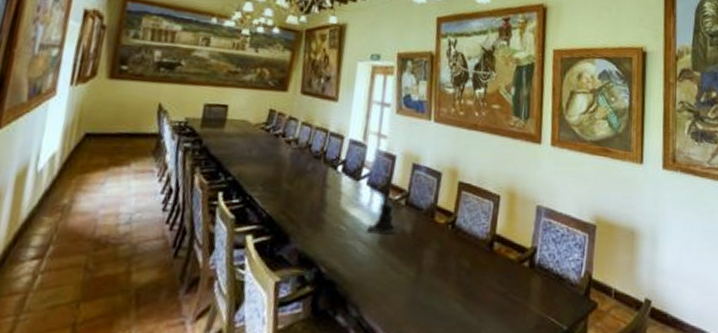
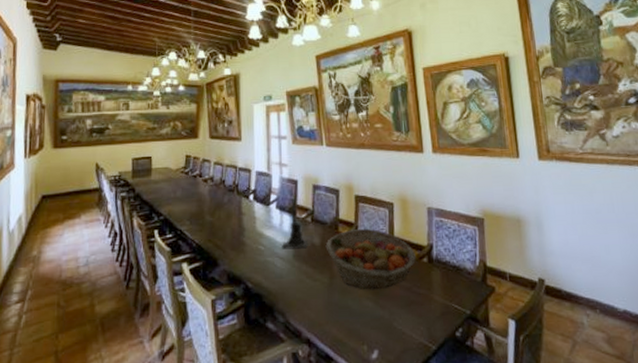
fruit basket: none [417,220,517,292] -> present [325,228,417,290]

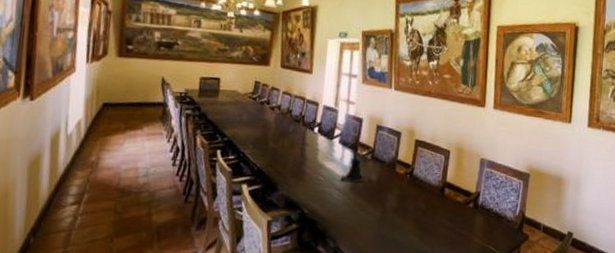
fruit basket: present [325,228,417,290] -> none [381,170,464,228]

